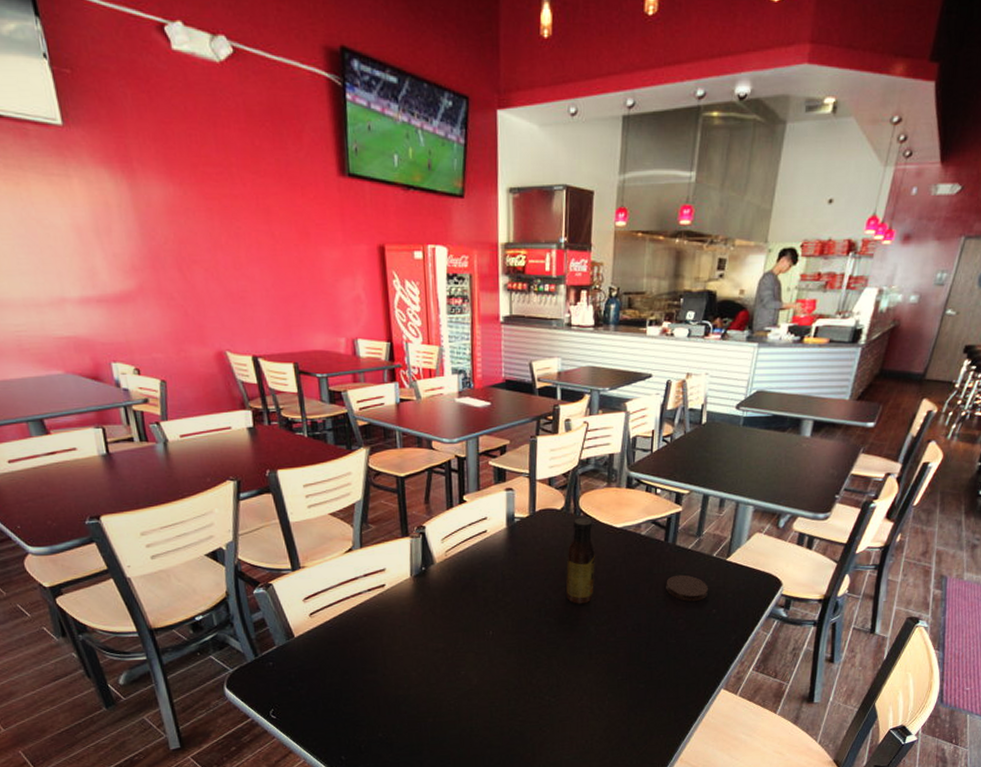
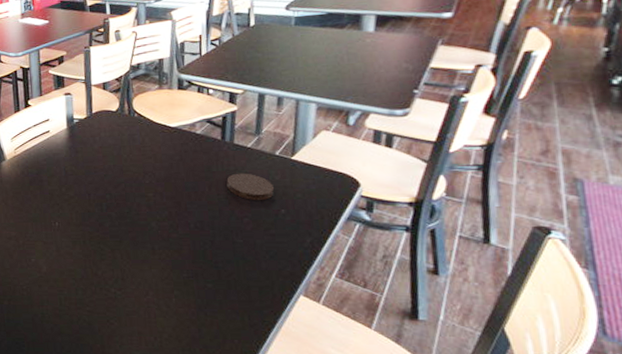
sauce bottle: present [566,517,595,604] -> none [124,117,153,200]

